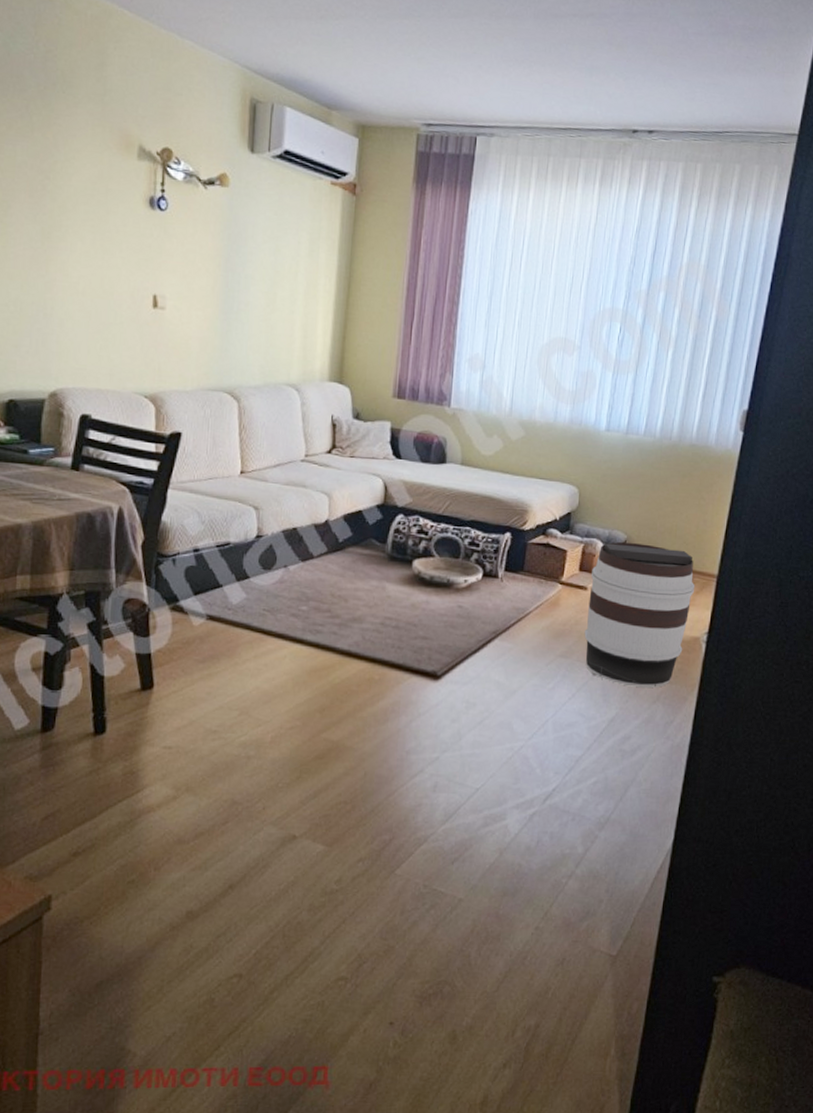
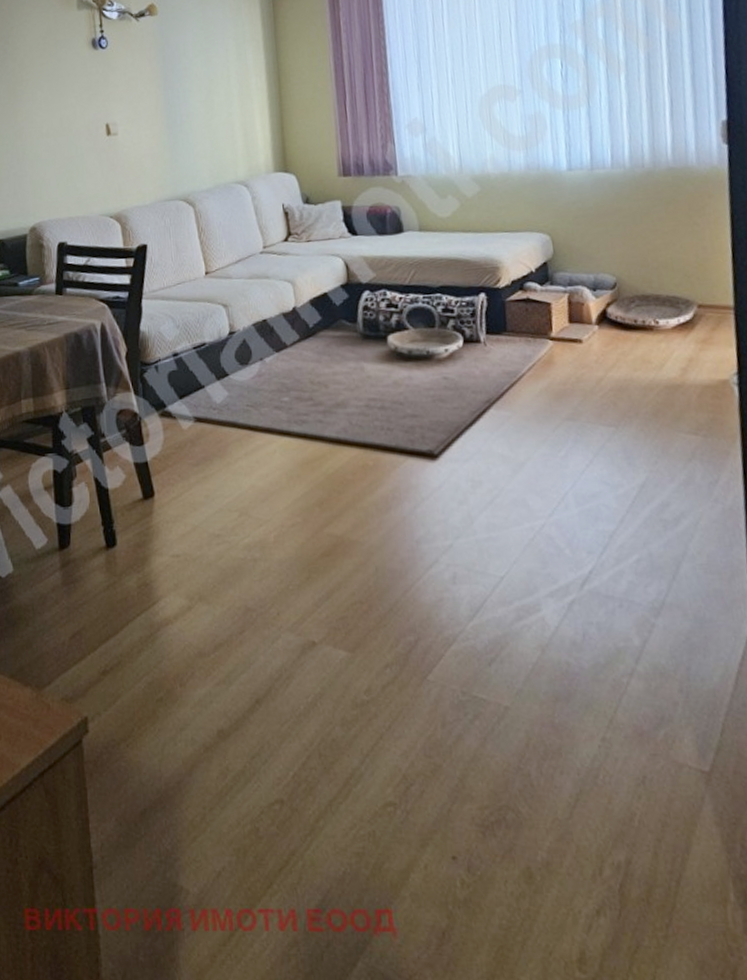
barrel: present [584,542,695,688] -> none [583,283,711,445]

